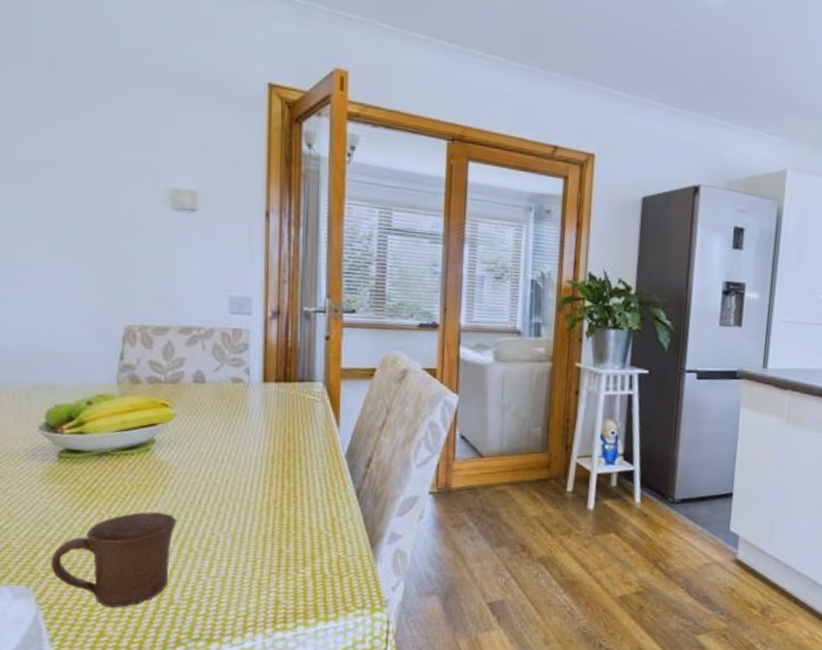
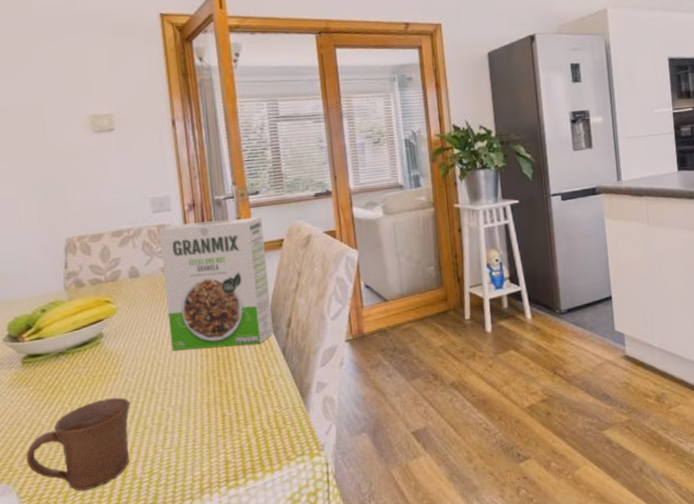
cereal box: none [231,331,354,481] -> present [159,217,274,351]

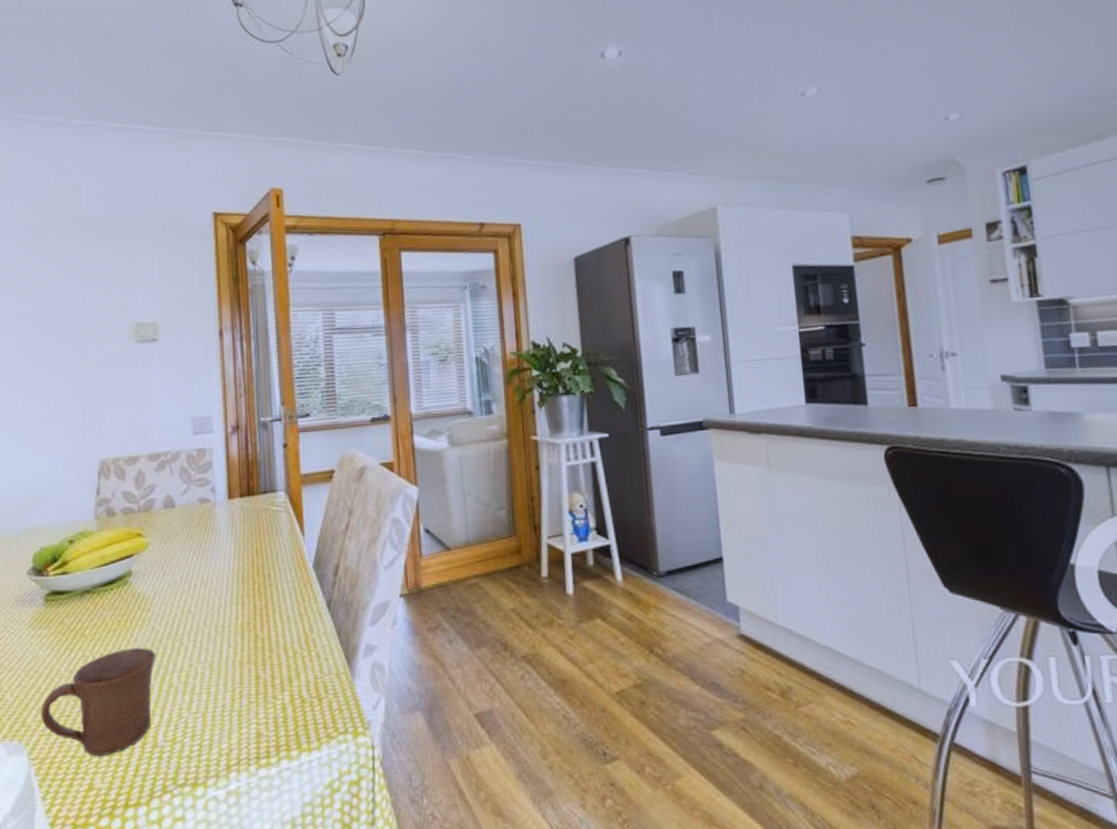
cereal box: present [159,217,274,351] -> none [199,443,318,596]

